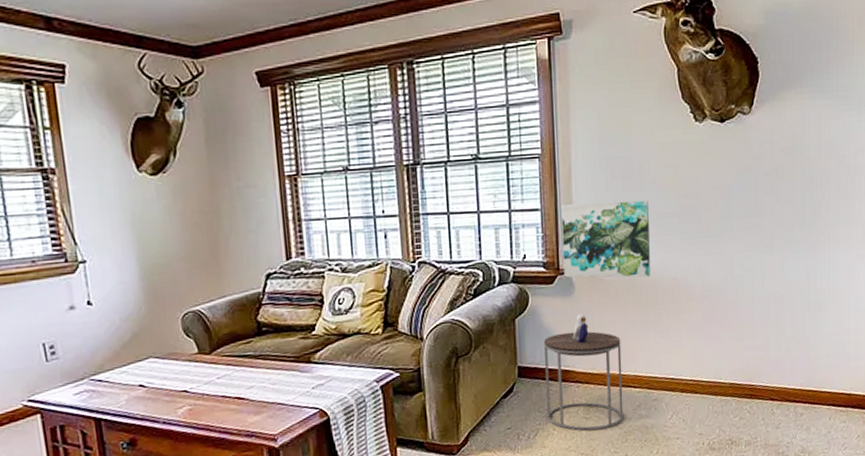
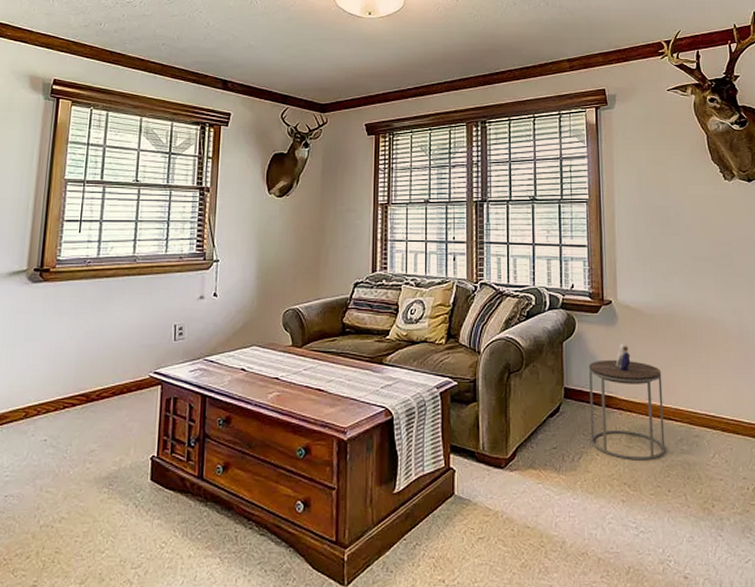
wall art: present [561,201,650,278] -> none [605,244,688,315]

